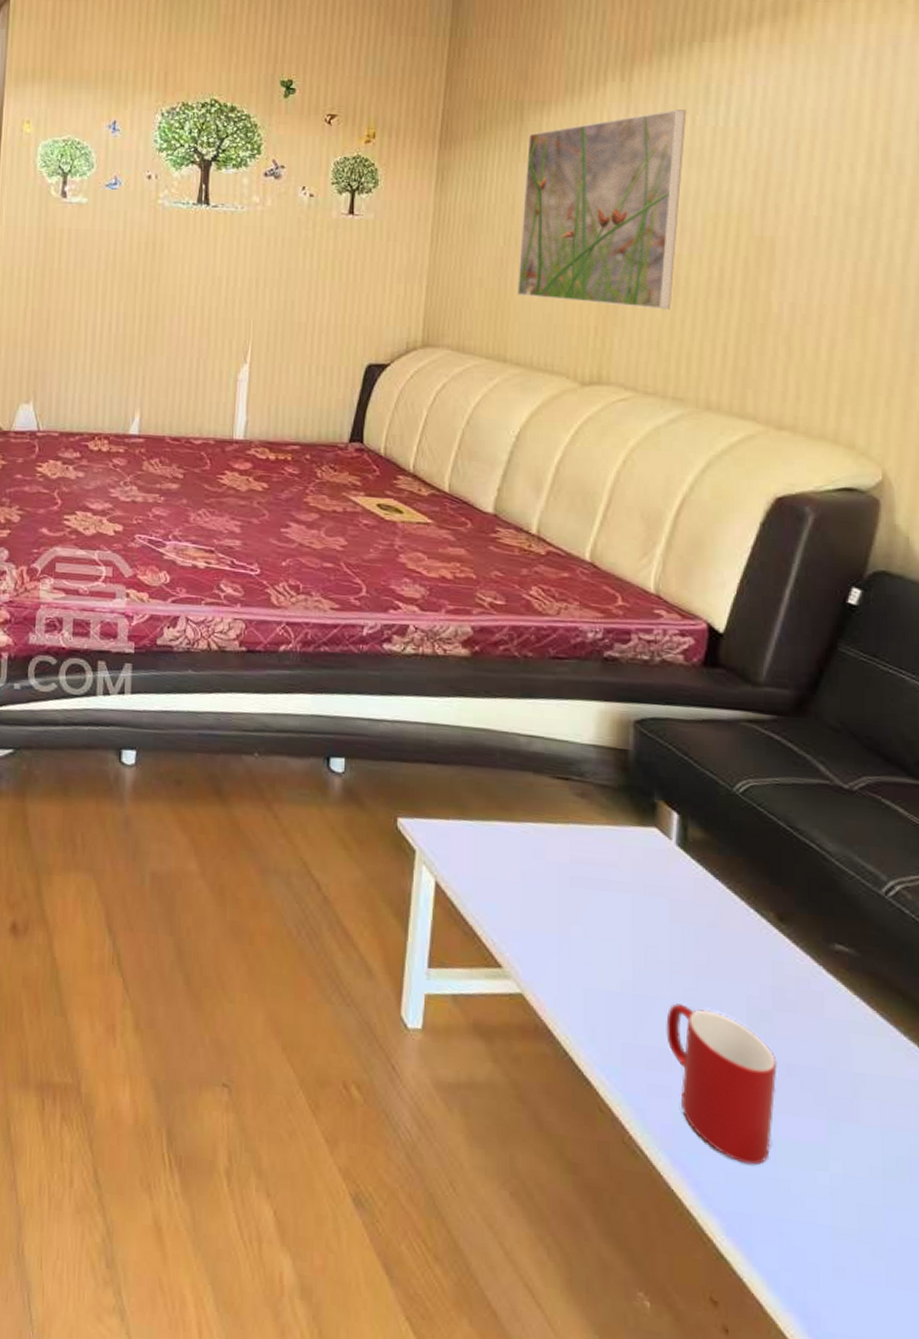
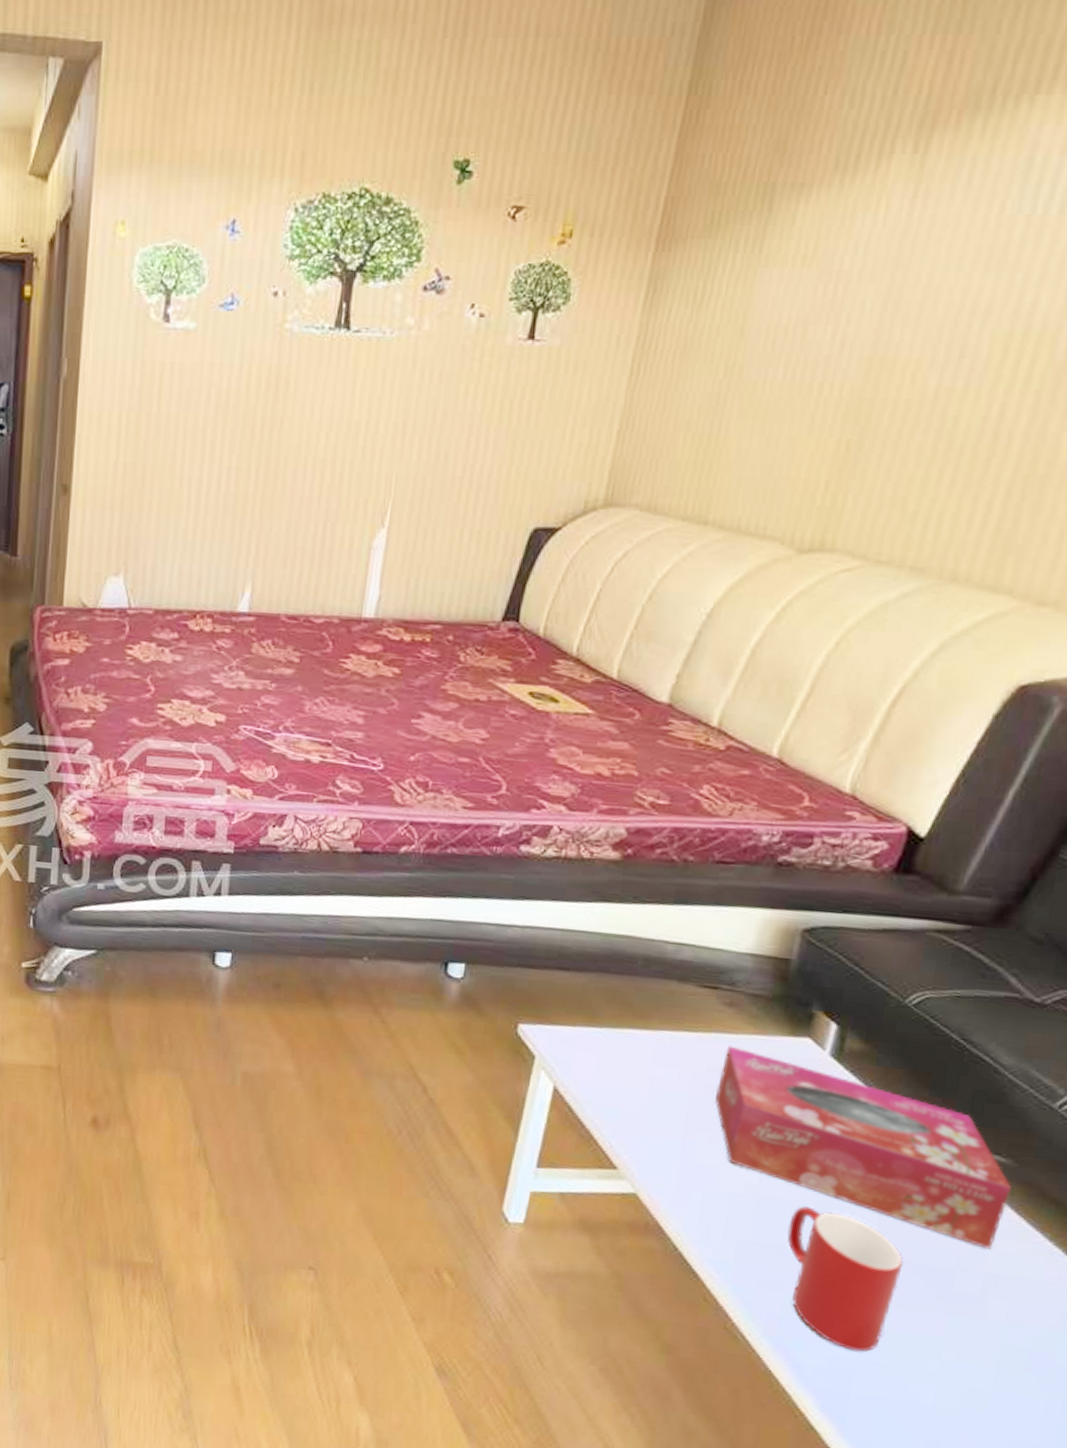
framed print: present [516,109,687,310] -> none [731,192,996,459]
tissue box: none [582,836,859,1046] -> present [715,1045,1011,1249]

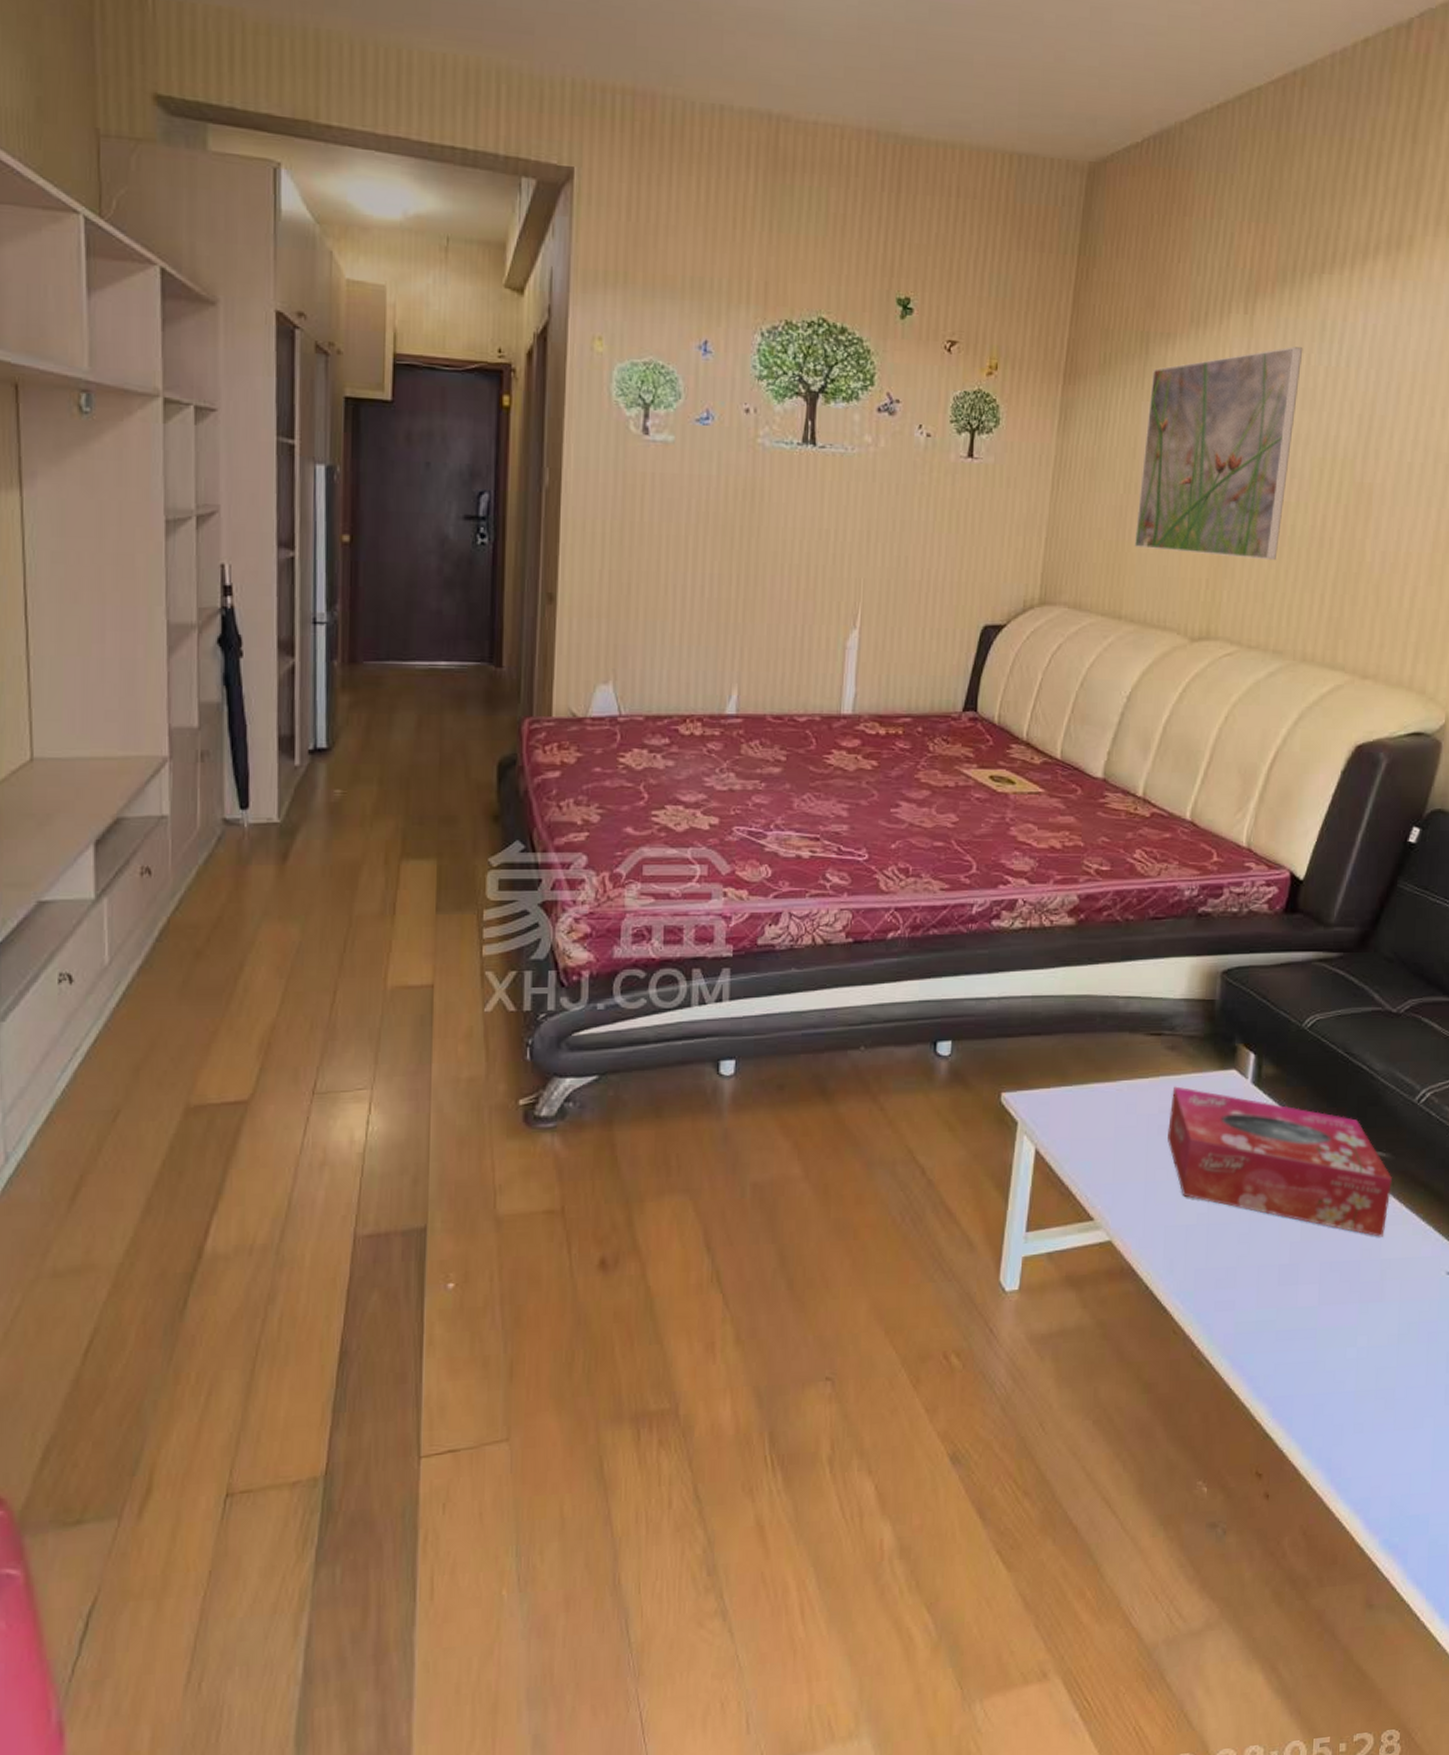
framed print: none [731,192,996,459] -> present [1134,347,1303,561]
cup: present [787,1206,904,1352] -> none [1233,1226,1322,1354]

